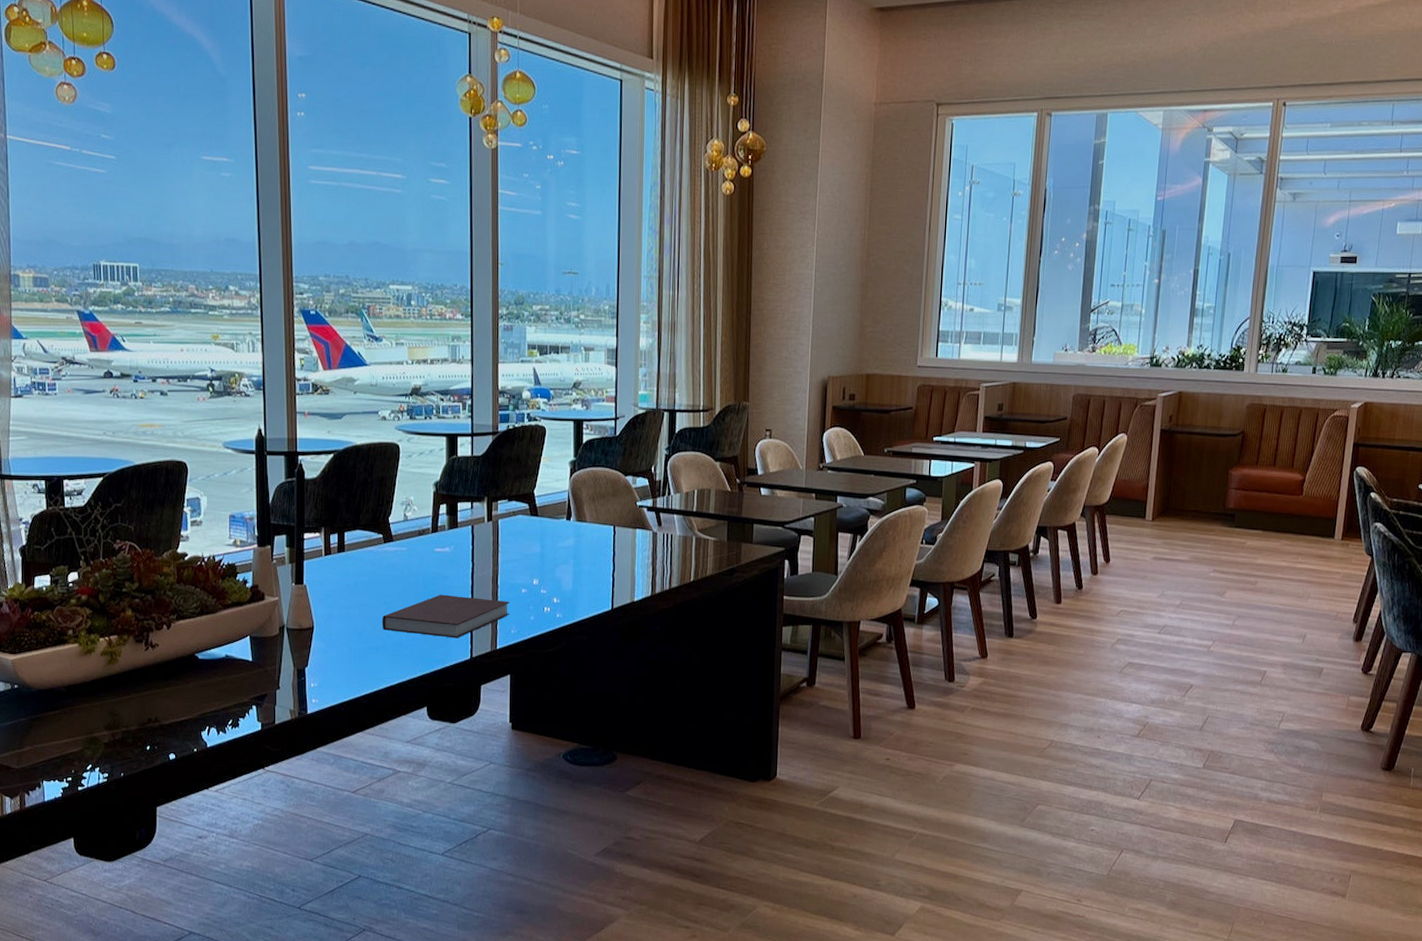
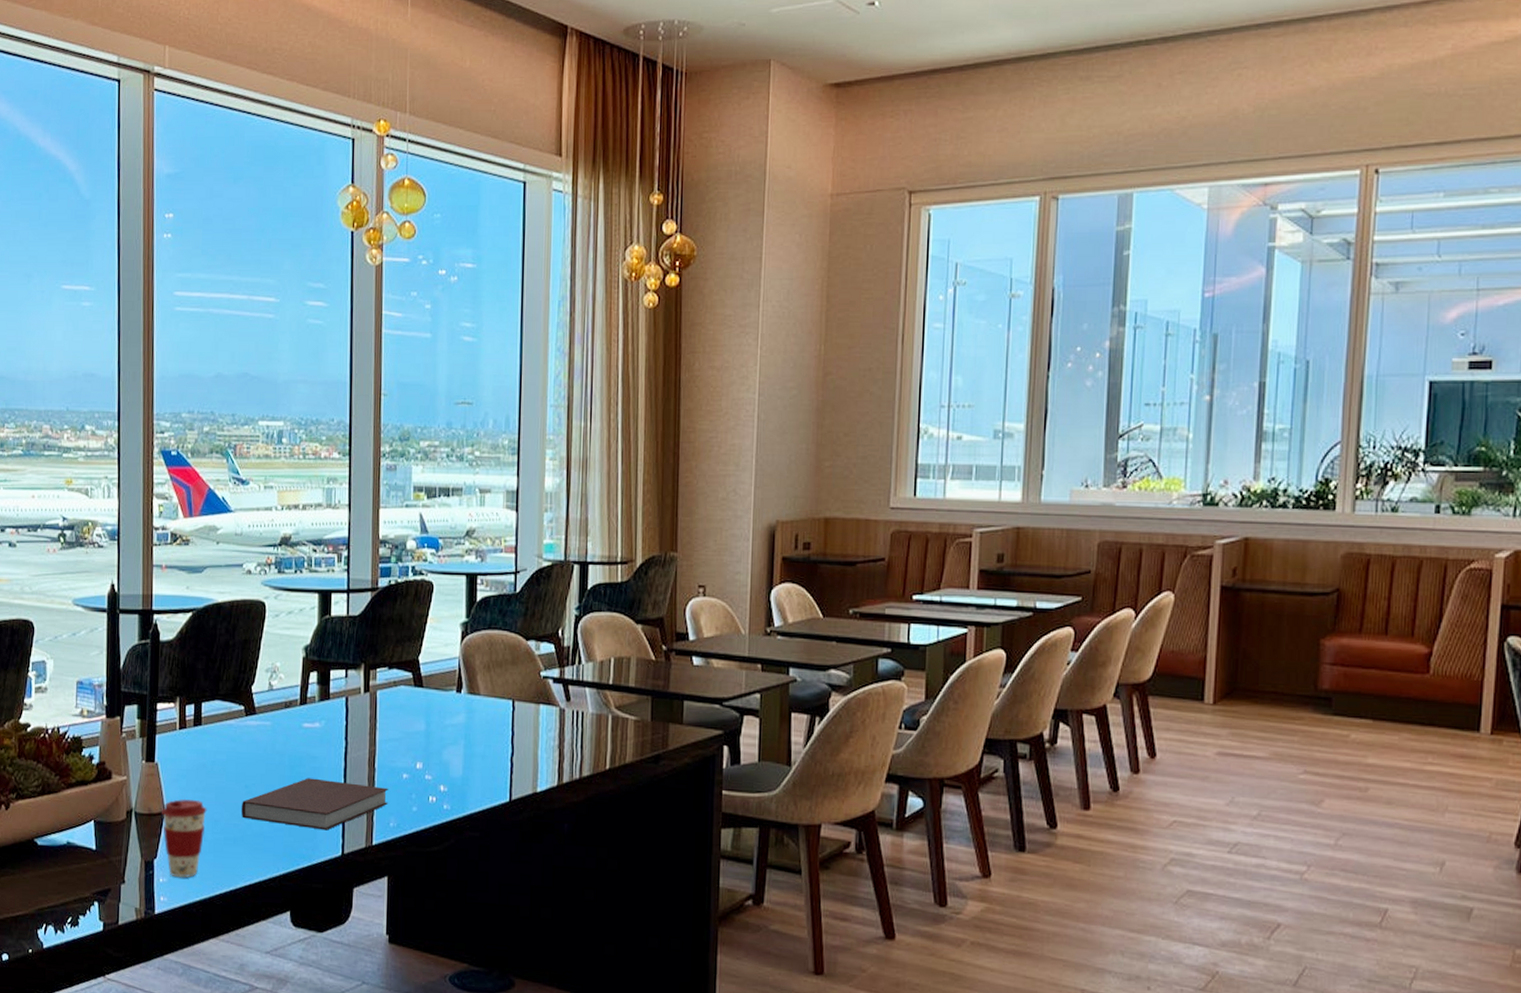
coffee cup: none [311,615,352,683] -> present [162,798,207,878]

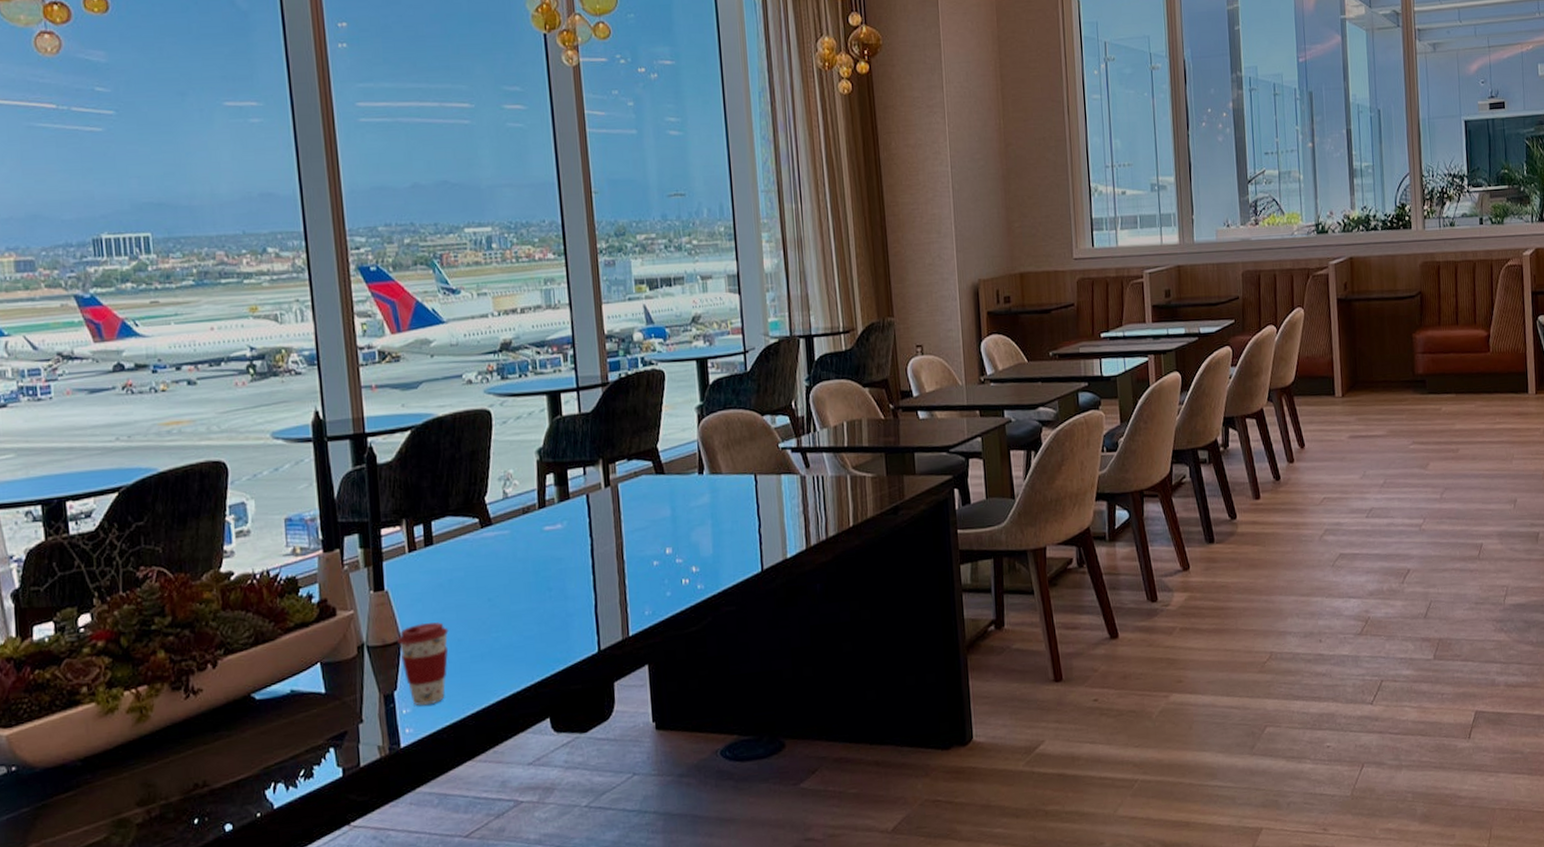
notebook: present [241,778,388,831] -> none [485,577,641,633]

